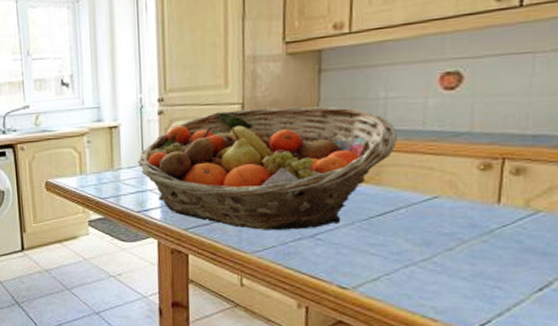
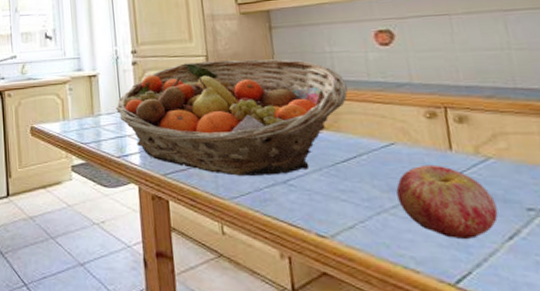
apple: none [430,218,534,292] -> present [396,164,498,240]

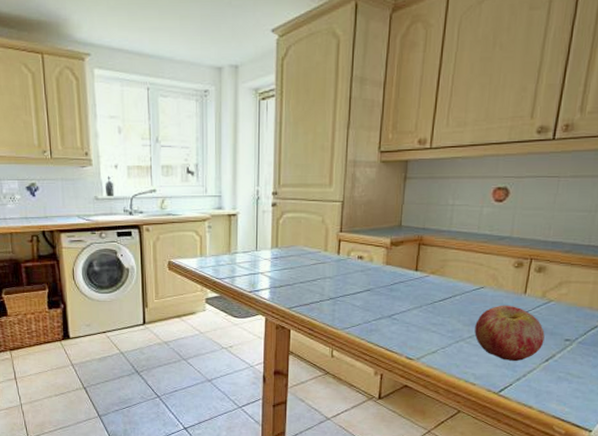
fruit basket: present [115,59,348,176] -> none [251,206,459,311]

